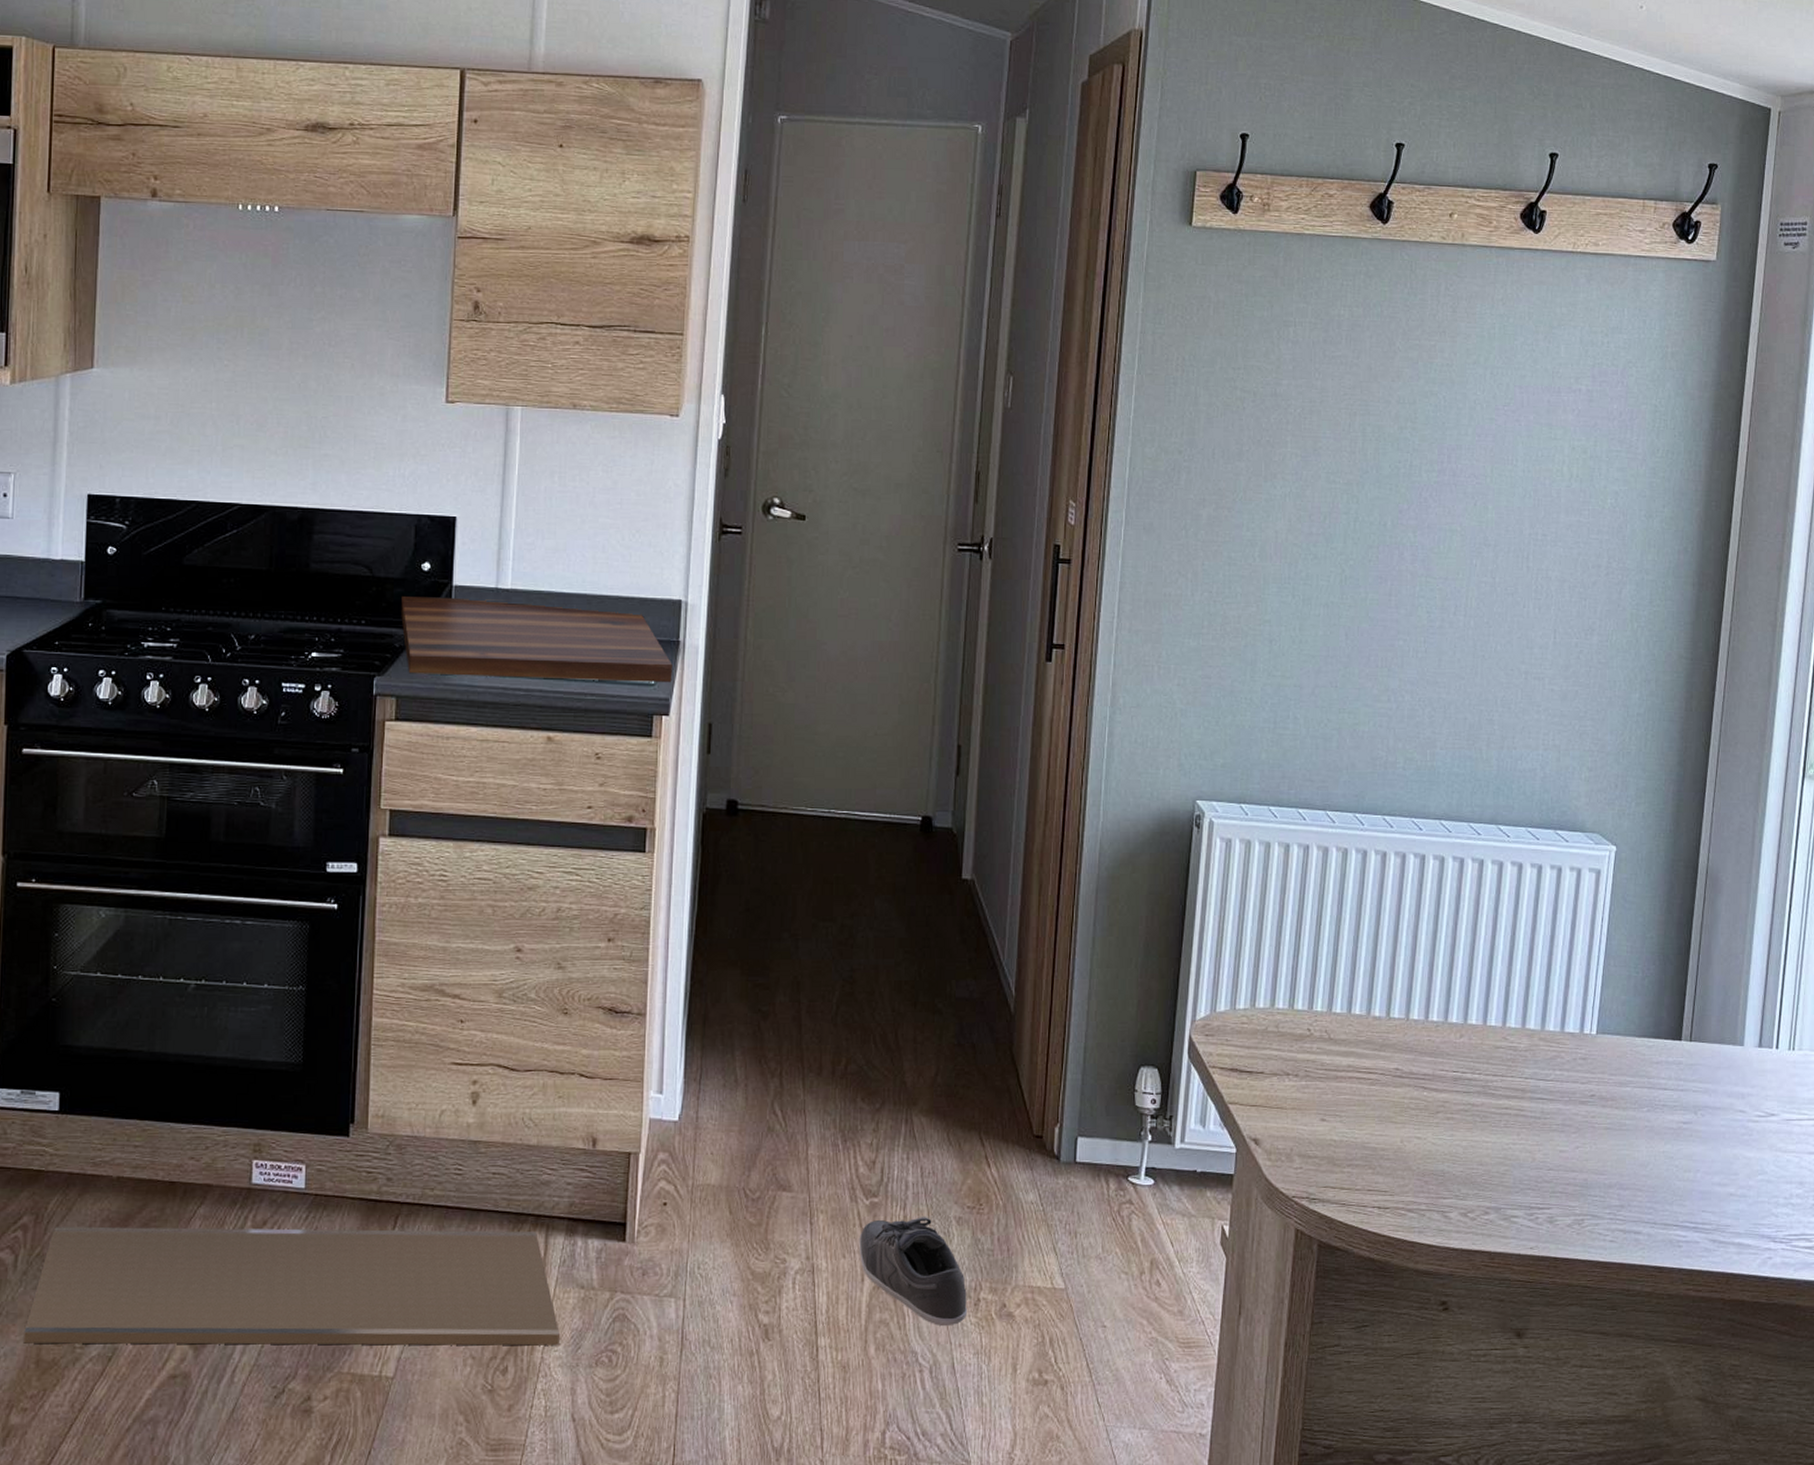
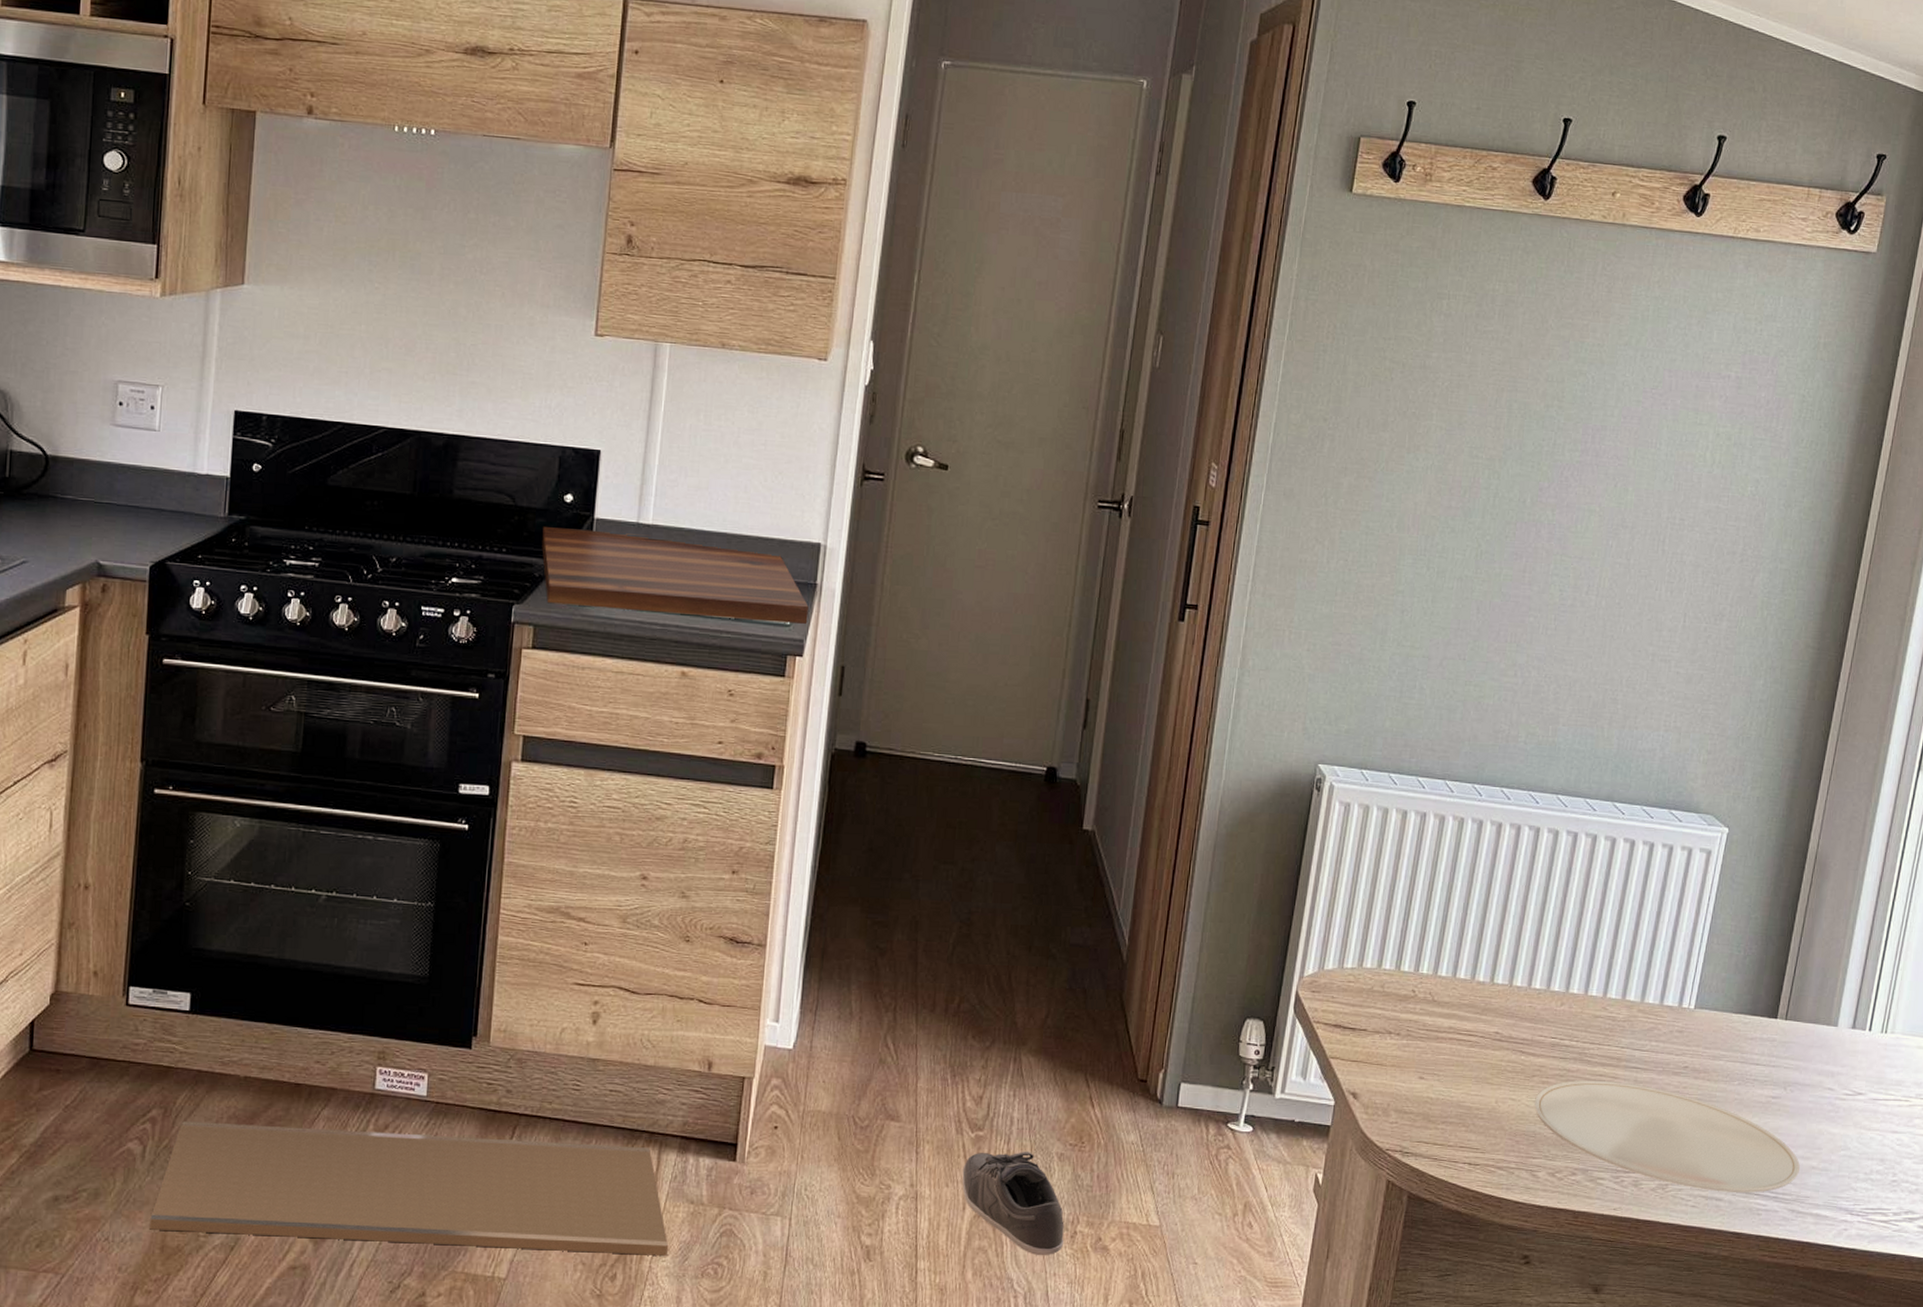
plate: none [1441,1113,1717,1225] -> present [1534,1080,1800,1193]

